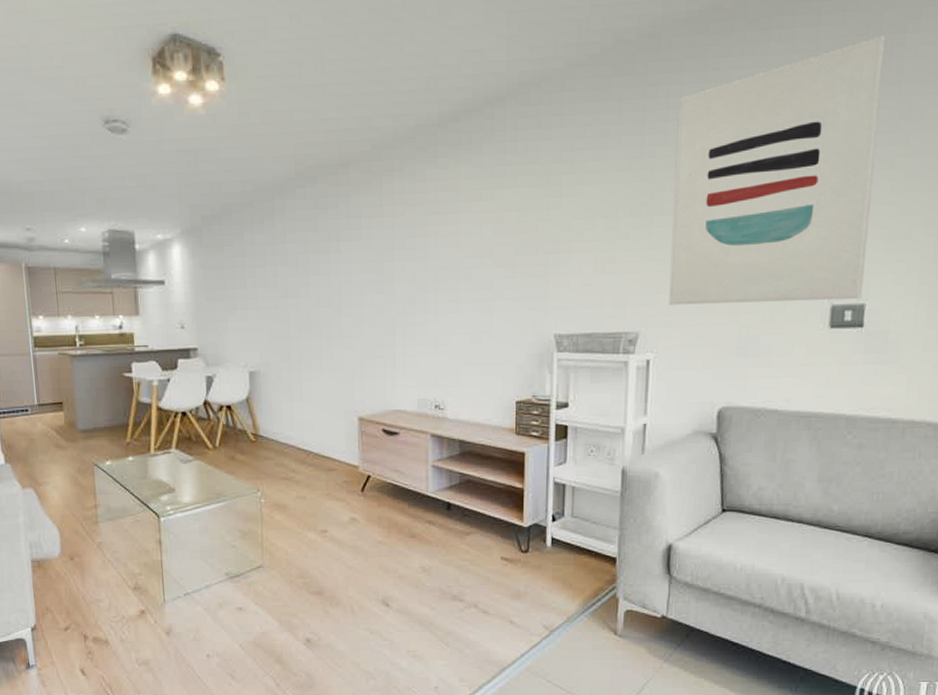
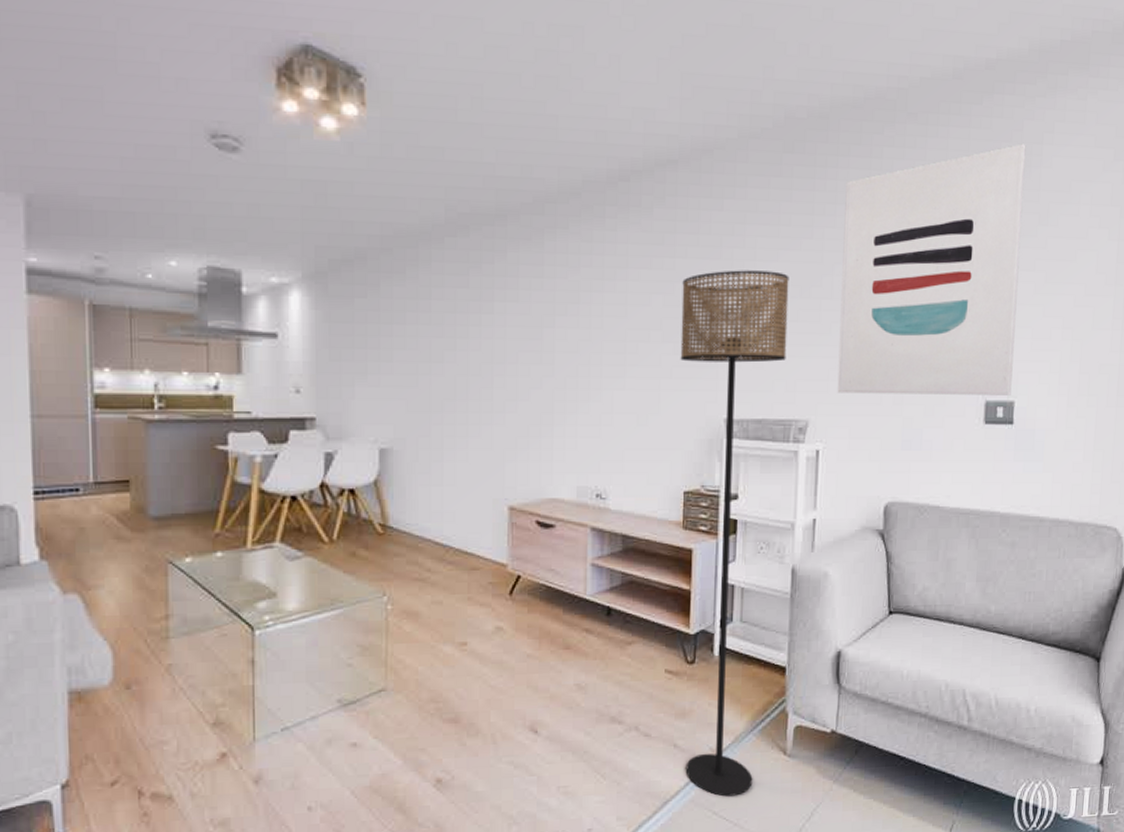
floor lamp: none [511,193,619,668] -> present [680,270,789,797]

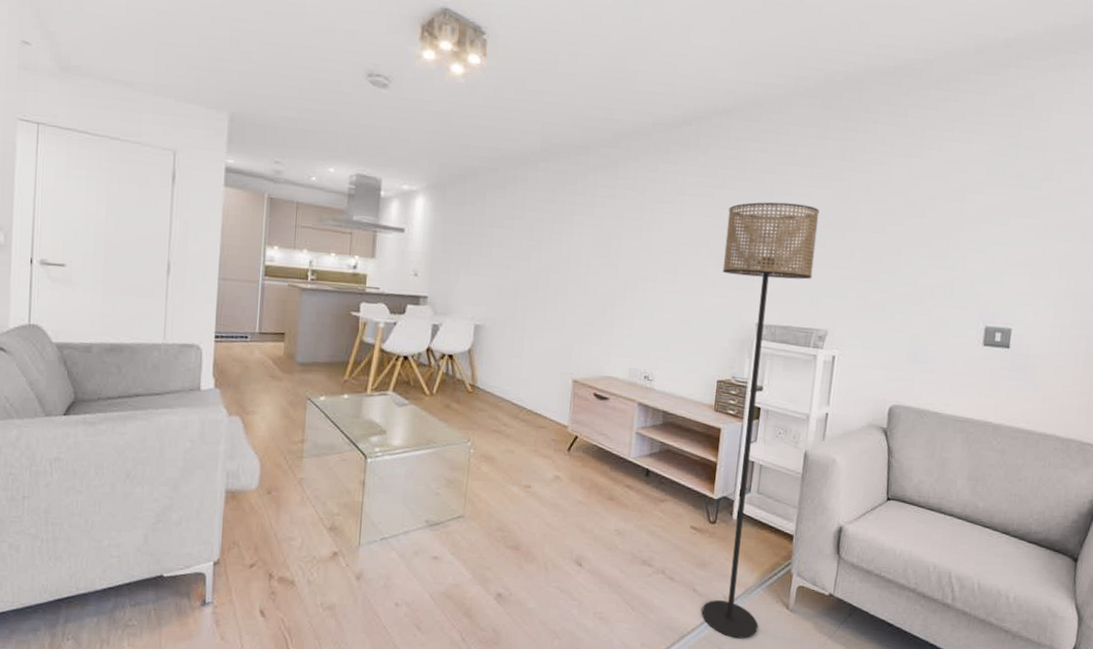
wall art: present [837,143,1026,395] -> none [854,110,1036,323]

